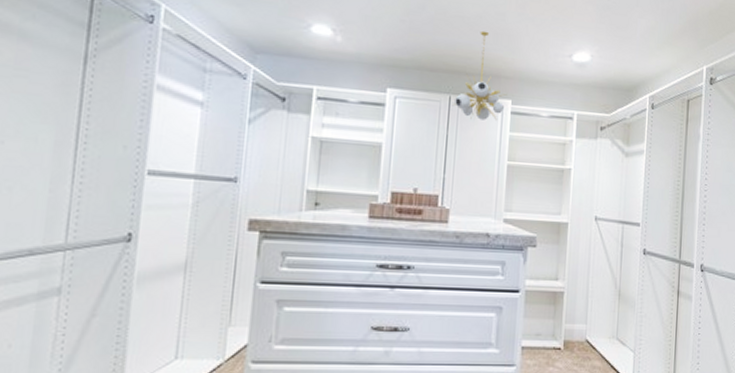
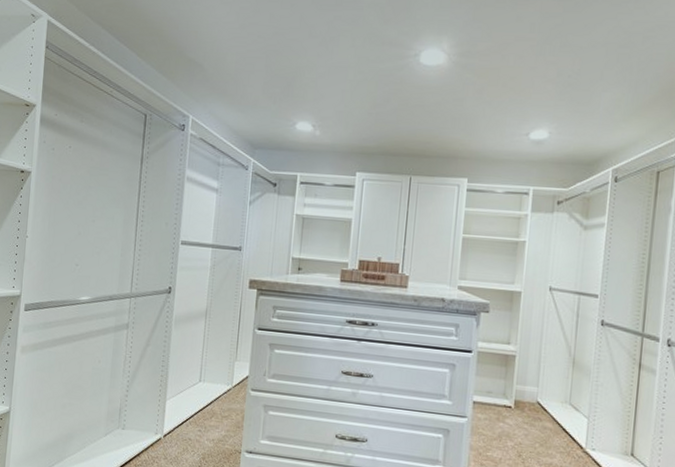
chandelier: present [453,30,508,120] -> none [413,117,464,198]

